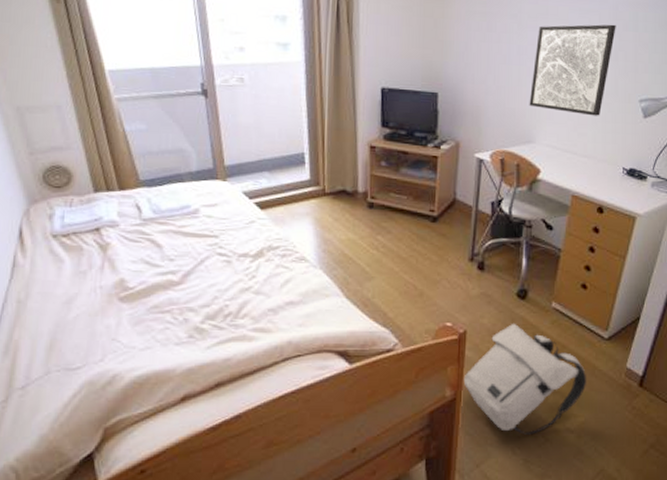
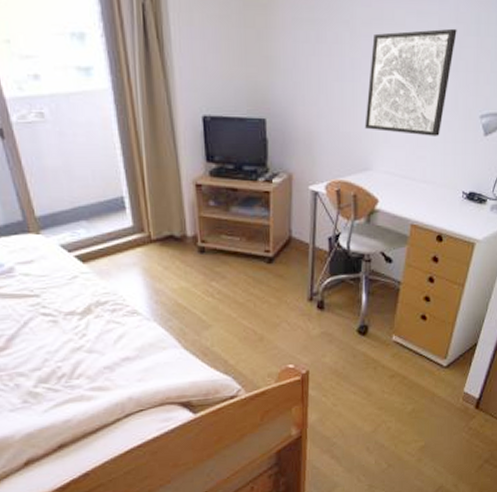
backpack: present [463,323,587,434] -> none [308,359,427,463]

